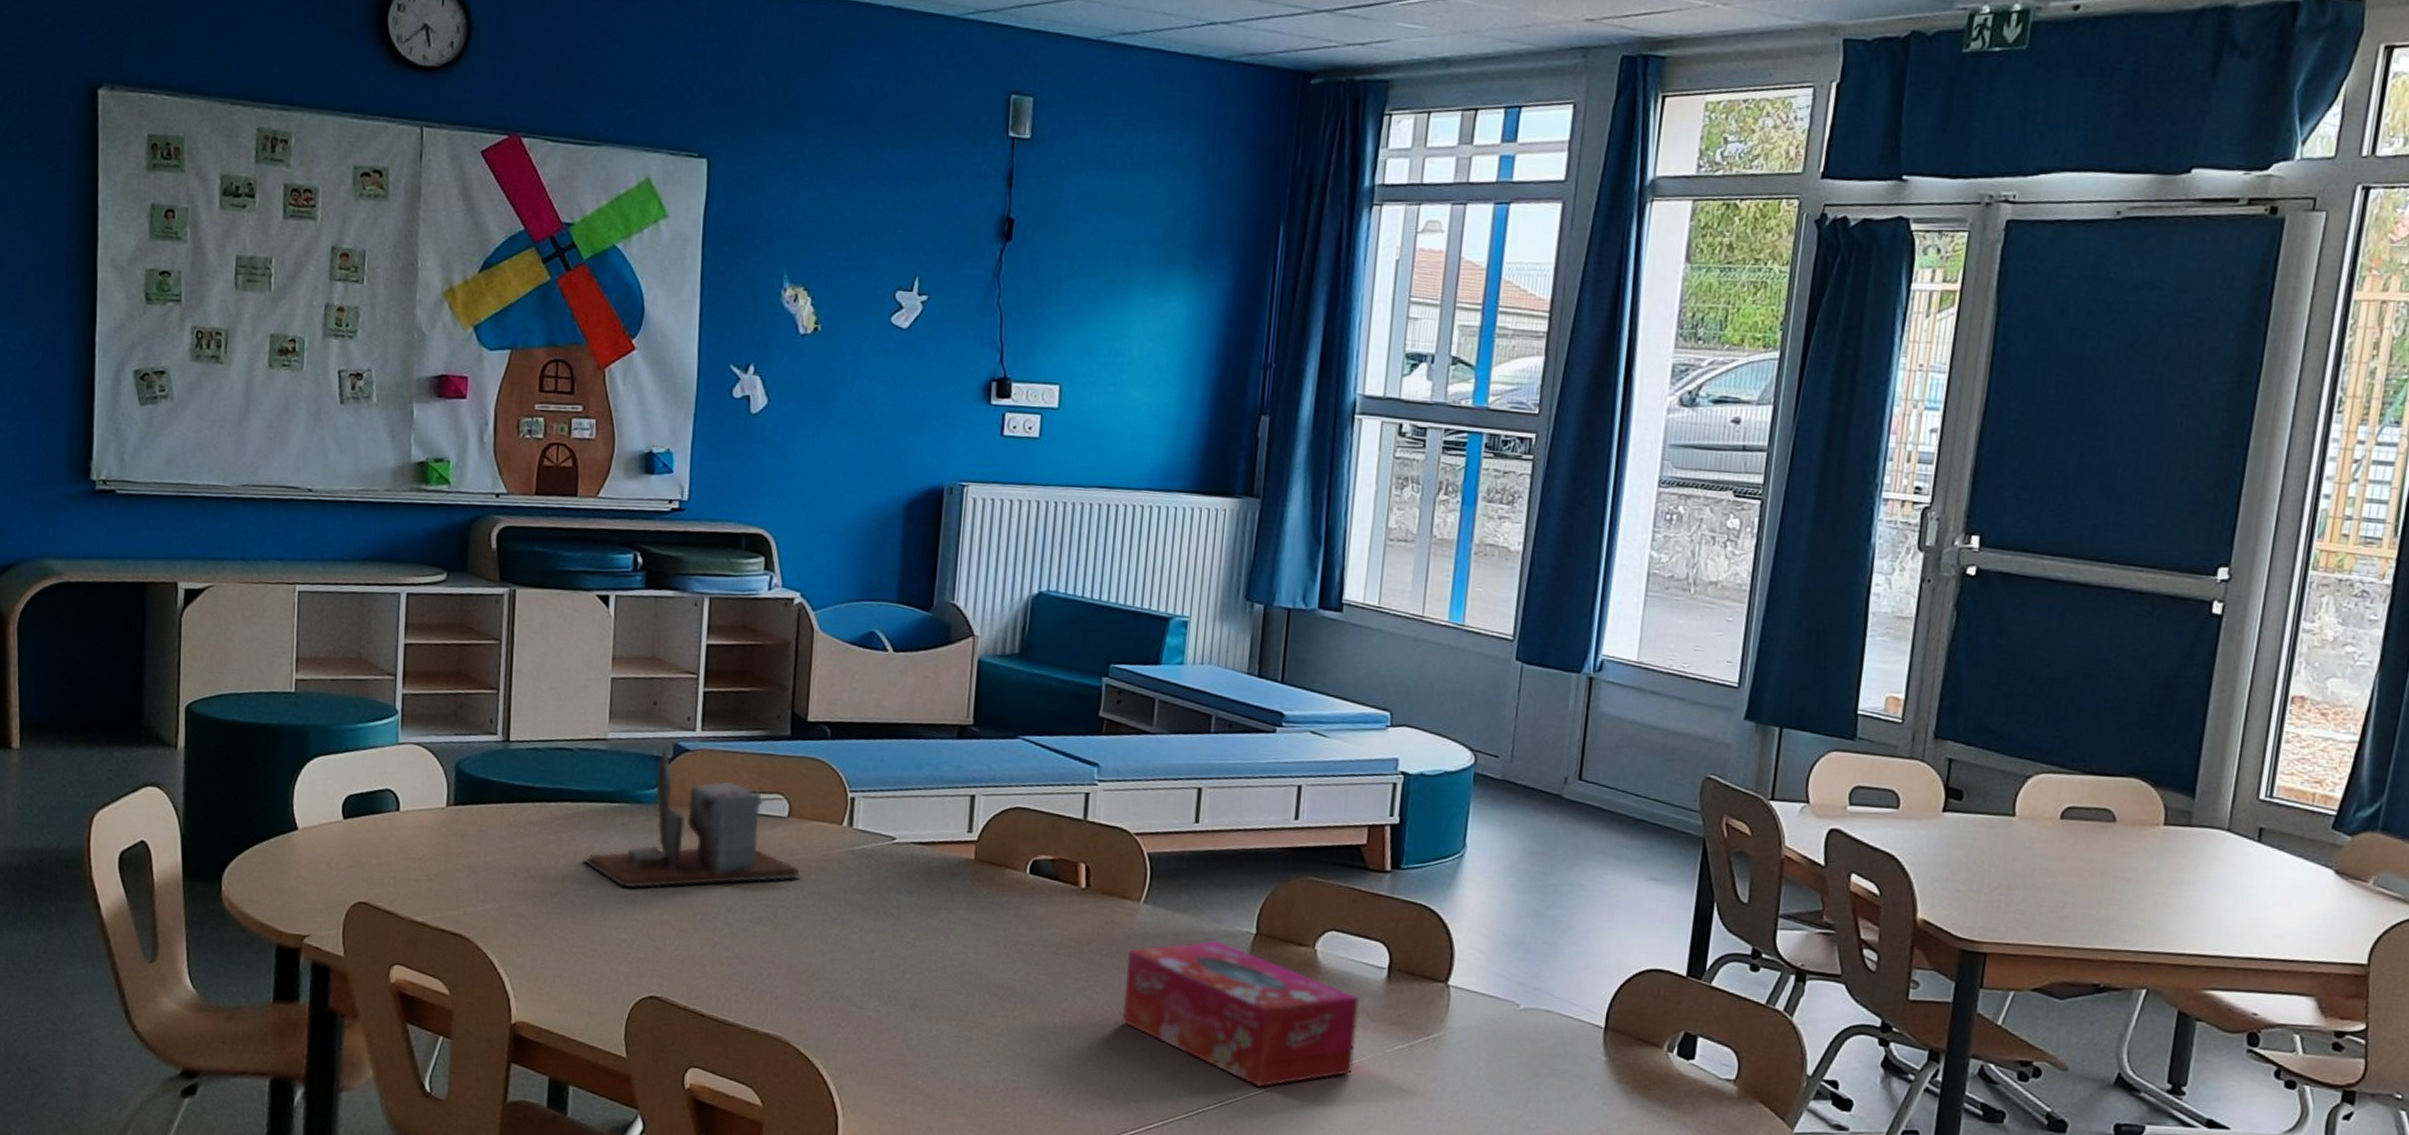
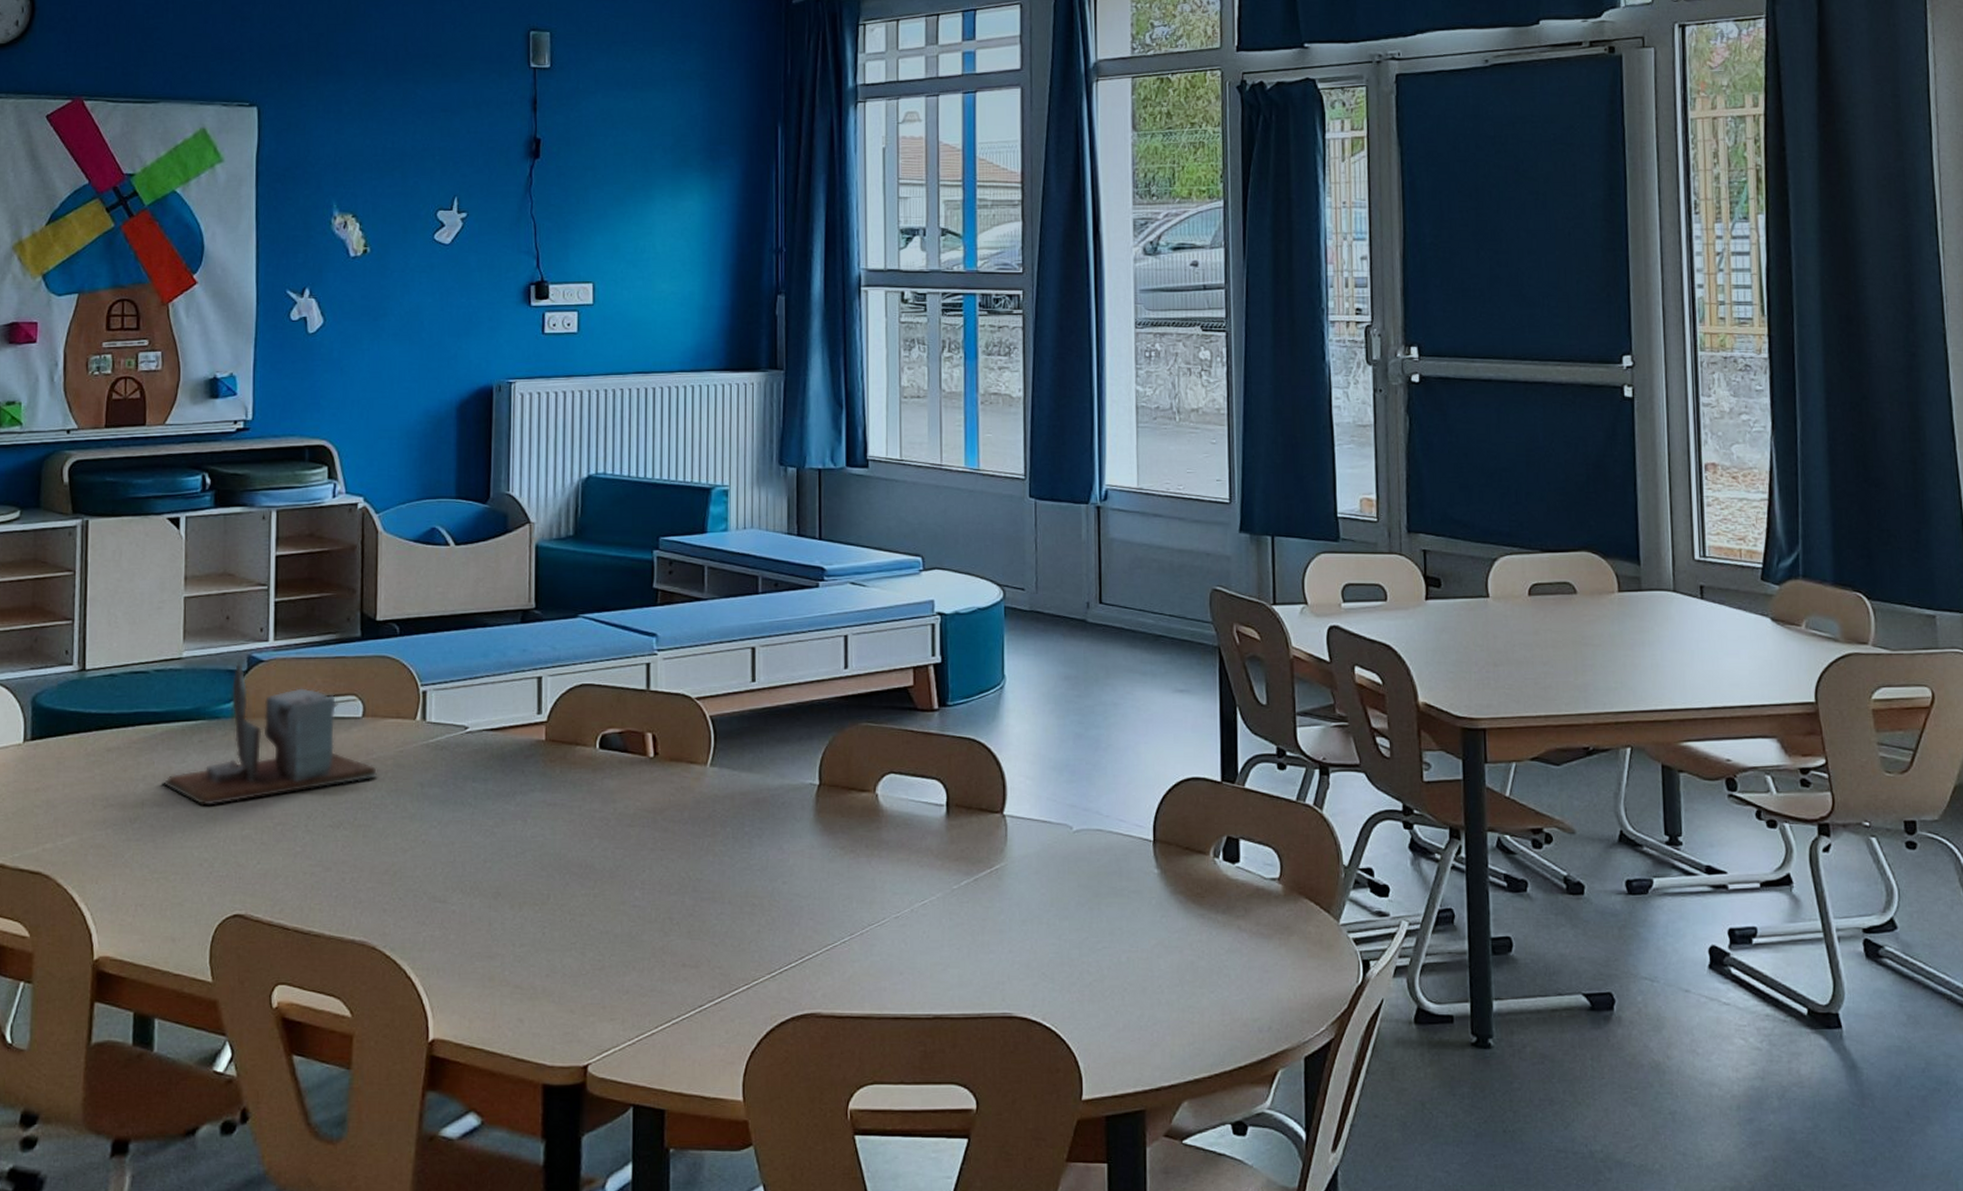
tissue box: present [1122,940,1359,1088] -> none [699,795,923,939]

